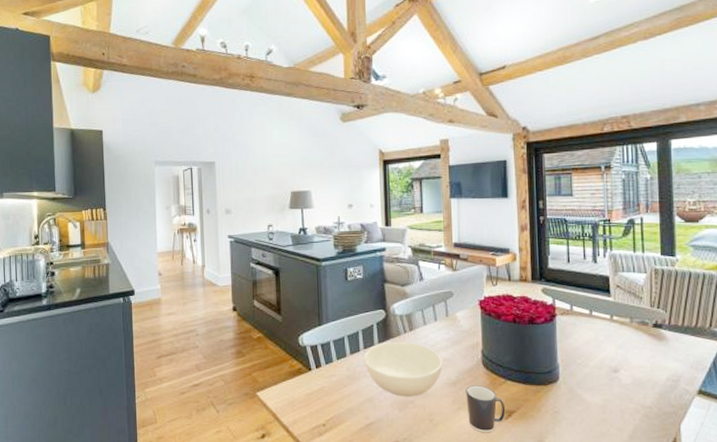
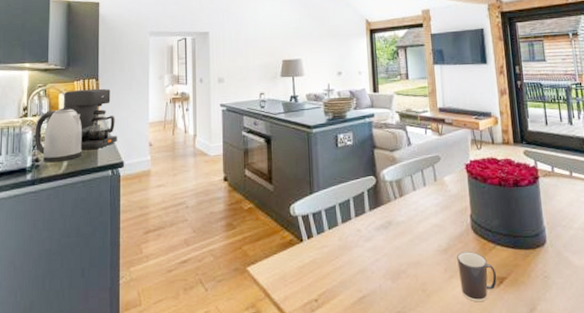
kettle: none [47,236,94,289] -> present [35,107,83,163]
coffee maker: none [72,218,127,278] -> present [63,88,117,150]
bowl: present [363,341,444,397] -> none [355,208,434,266]

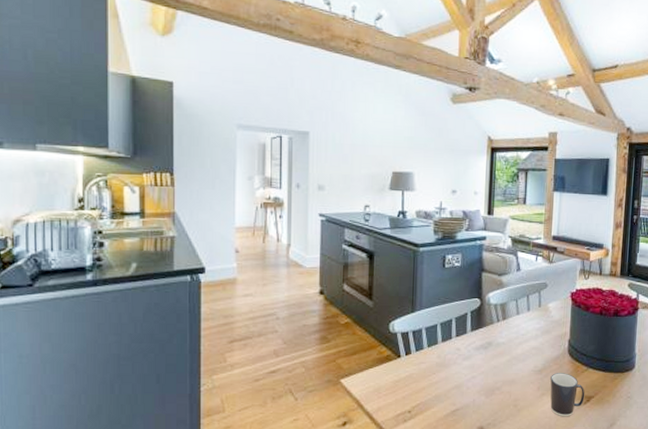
kettle: present [35,107,83,163] -> none [95,203,155,263]
coffee maker: present [63,88,117,150] -> none [129,183,197,253]

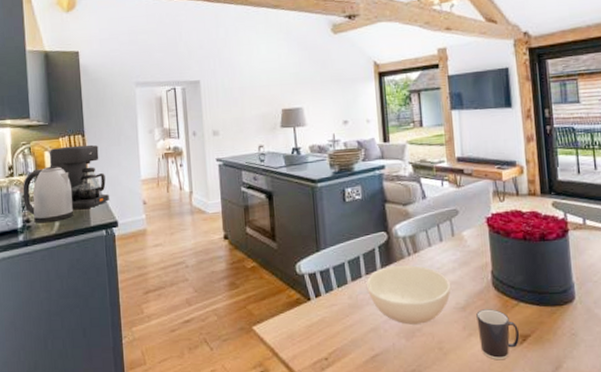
kettle: none [95,203,155,263] -> present [22,165,73,224]
coffee maker: none [129,183,197,253] -> present [49,144,109,209]
bowl: none [455,329,532,384] -> present [366,265,452,325]

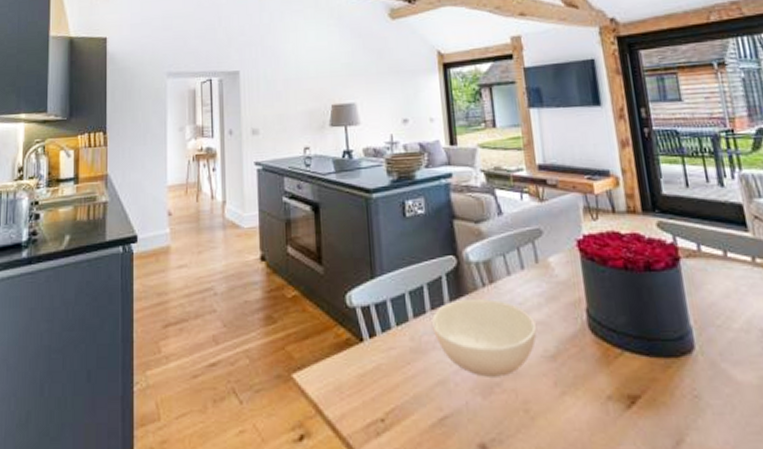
kettle: present [22,165,73,224] -> none [31,167,88,237]
coffee maker: present [49,144,109,209] -> none [64,143,129,221]
mug: present [476,309,520,360] -> none [570,359,627,430]

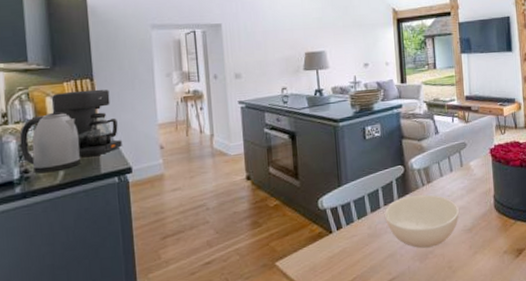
kettle: none [31,167,88,237] -> present [19,112,81,174]
coffee maker: none [64,143,129,221] -> present [51,89,122,157]

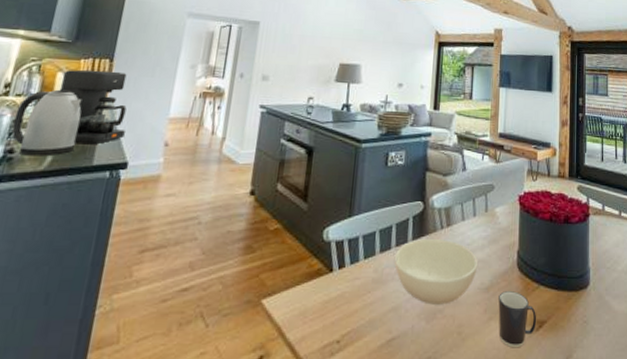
mug: none [481,228,517,273] -> present [498,291,537,348]

